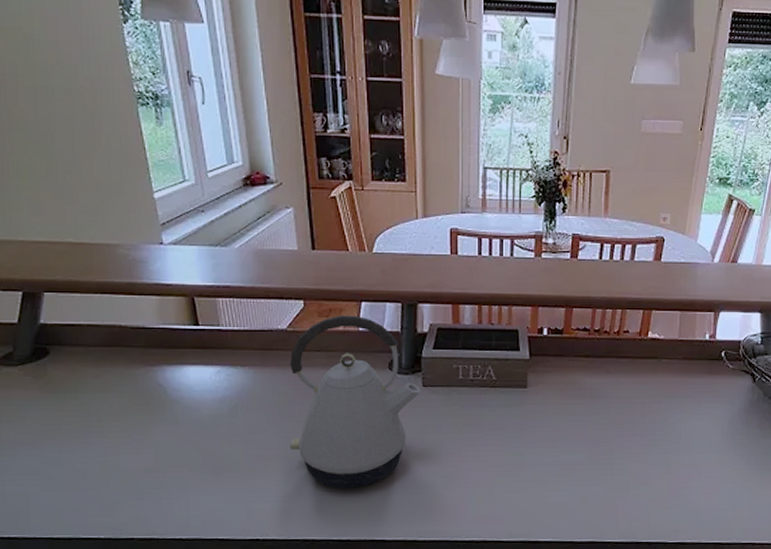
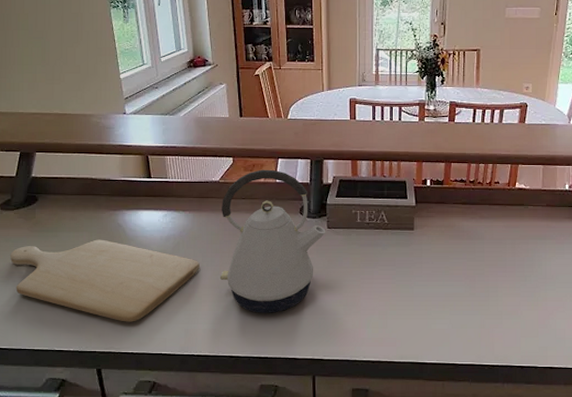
chopping board: none [16,402,264,502] -> present [10,239,200,322]

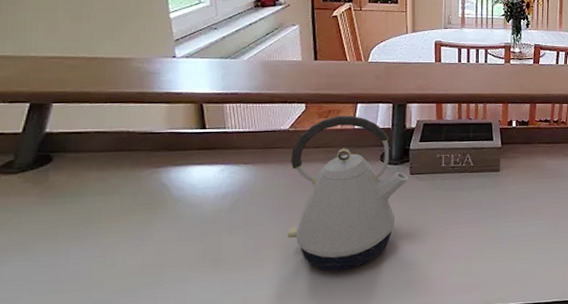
chopping board: present [10,239,200,322] -> none [9,202,263,297]

